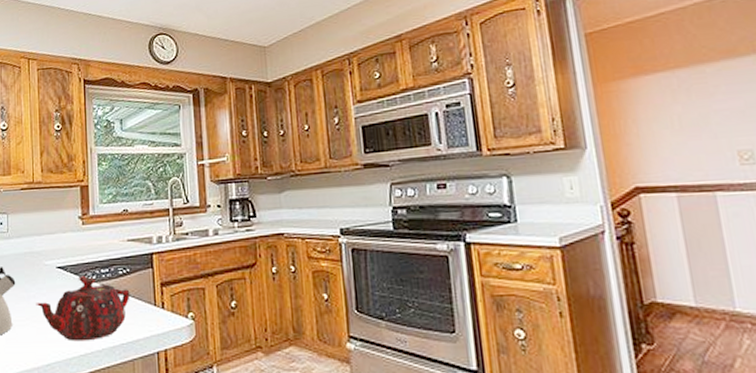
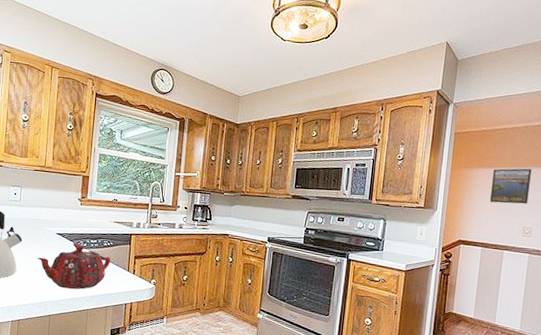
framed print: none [662,62,734,122] -> present [490,168,532,204]

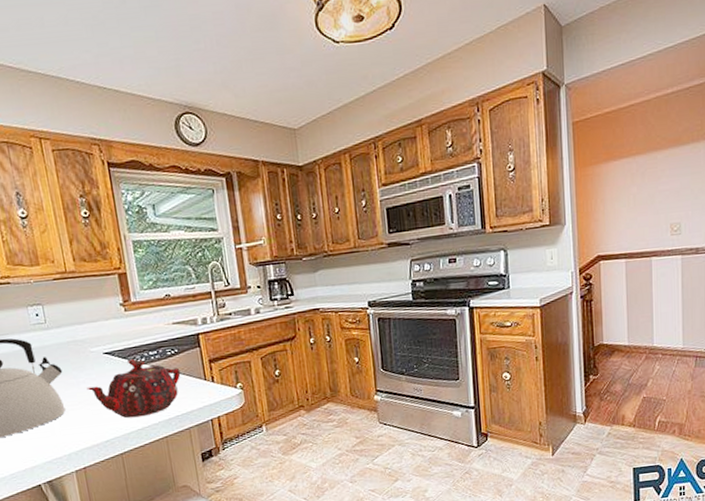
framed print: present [490,168,532,204] -> none [626,150,672,201]

